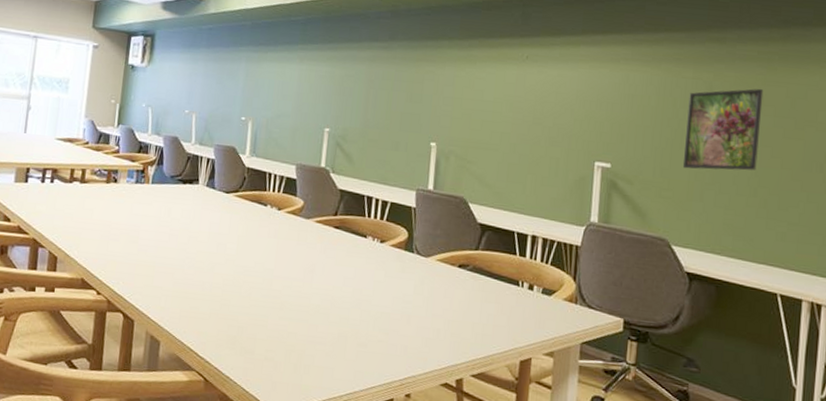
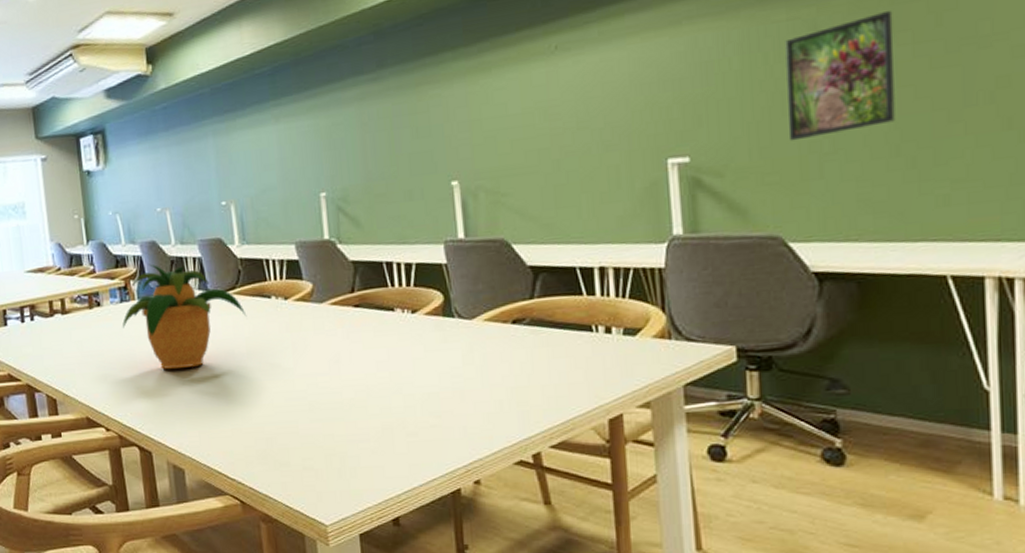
potted plant: none [133,155,244,252] -> present [122,264,247,369]

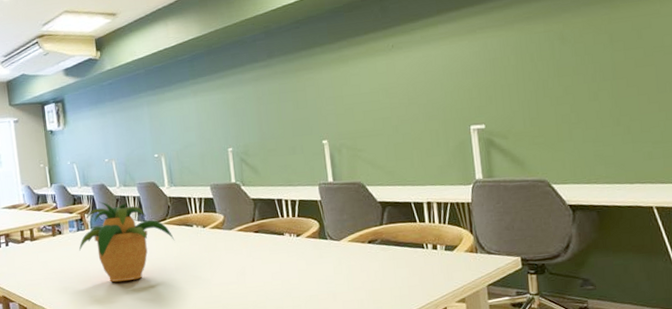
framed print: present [785,10,895,141] -> none [544,27,616,115]

